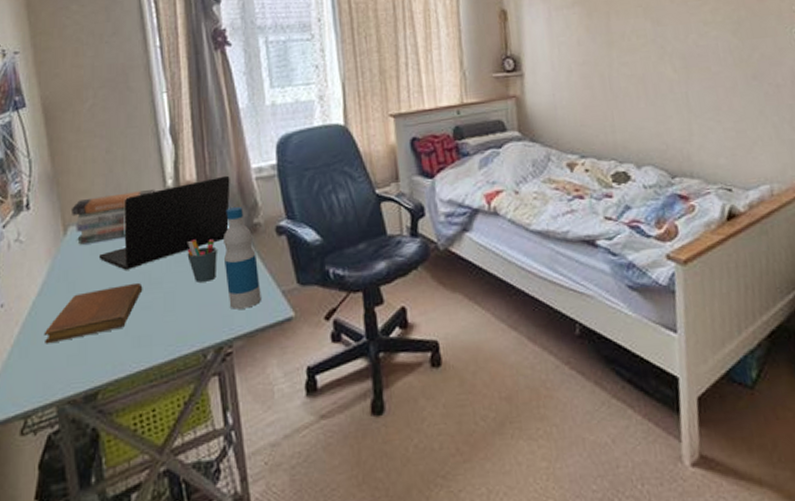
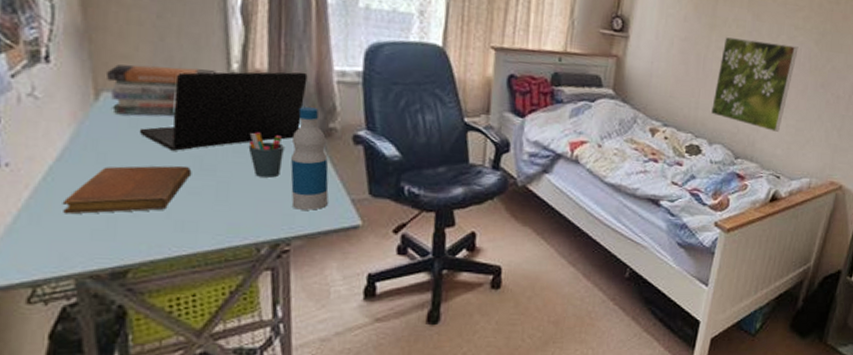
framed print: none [627,42,717,140] -> present [710,37,799,132]

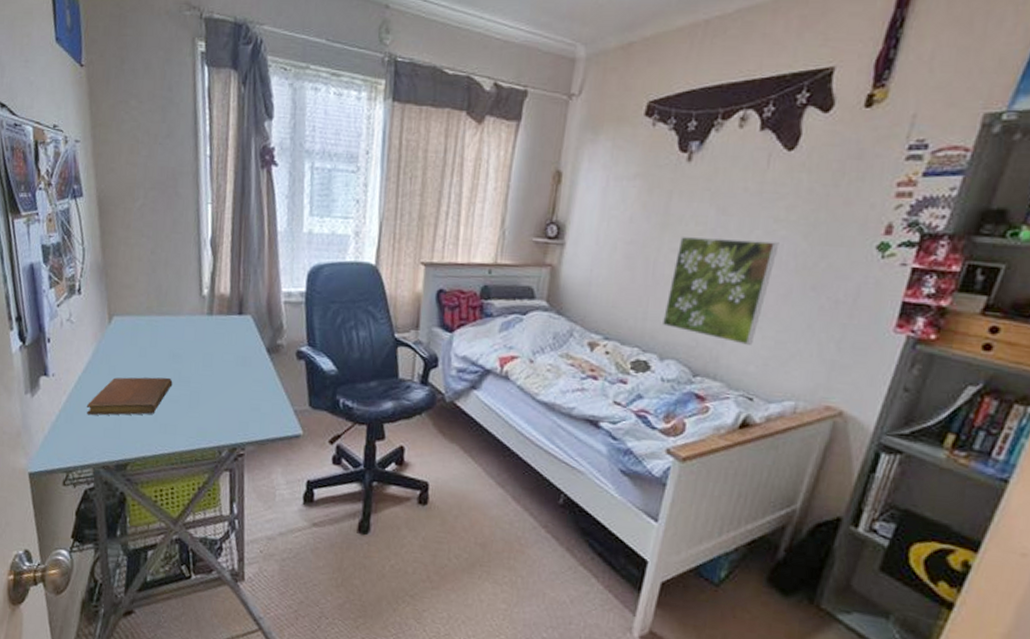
book stack: present [105,64,217,116] -> none [116,293,192,335]
laptop: present [139,71,308,151] -> none [137,294,261,365]
pen holder: present [248,132,284,178] -> none [214,348,241,389]
bottle: present [290,106,329,210] -> none [246,325,276,419]

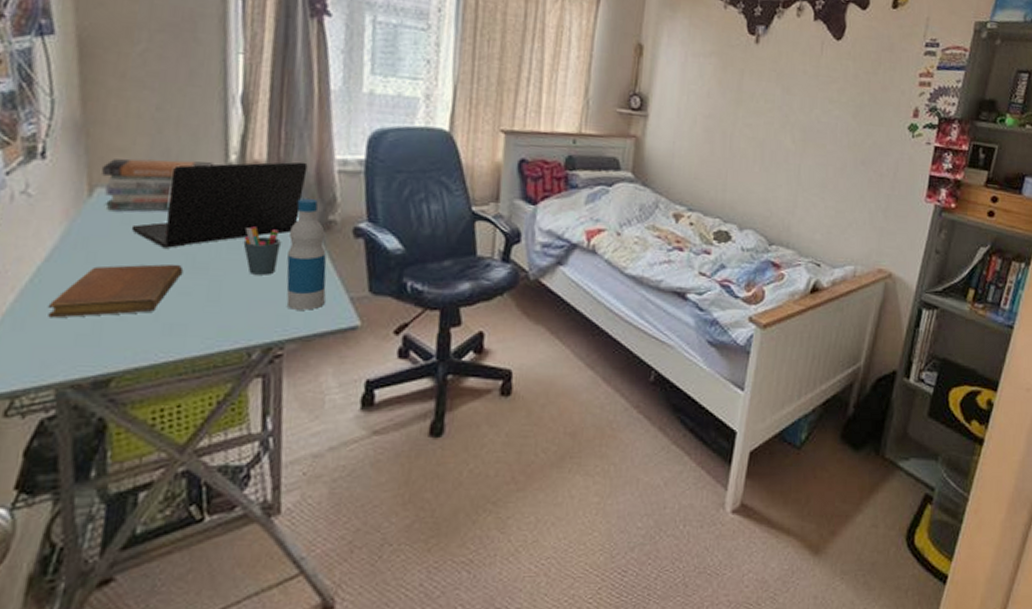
book stack: none [116,293,192,335] -> present [101,158,214,211]
laptop: none [137,294,261,365] -> present [131,161,308,248]
pen holder: none [214,348,241,389] -> present [243,226,281,275]
bottle: none [246,325,276,419] -> present [286,198,327,310]
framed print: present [661,237,779,345] -> none [739,113,834,215]

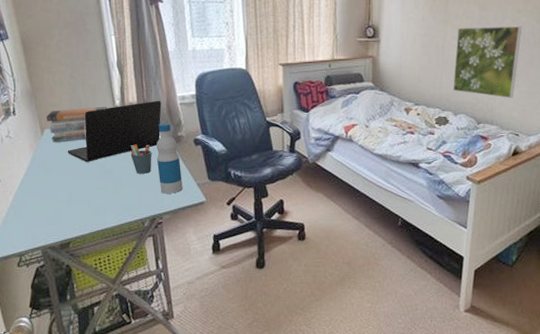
notebook: present [47,264,184,319] -> none [30,171,99,209]
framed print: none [739,113,834,215] -> present [452,26,522,98]

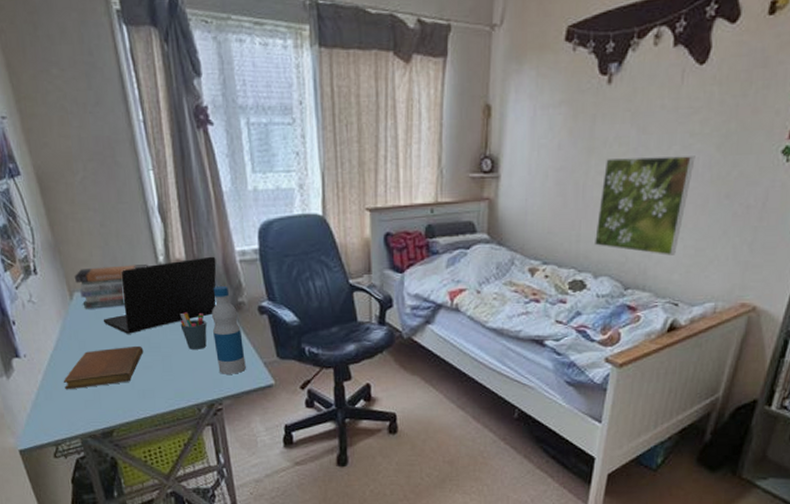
notebook: none [30,171,99,209] -> present [63,345,144,390]

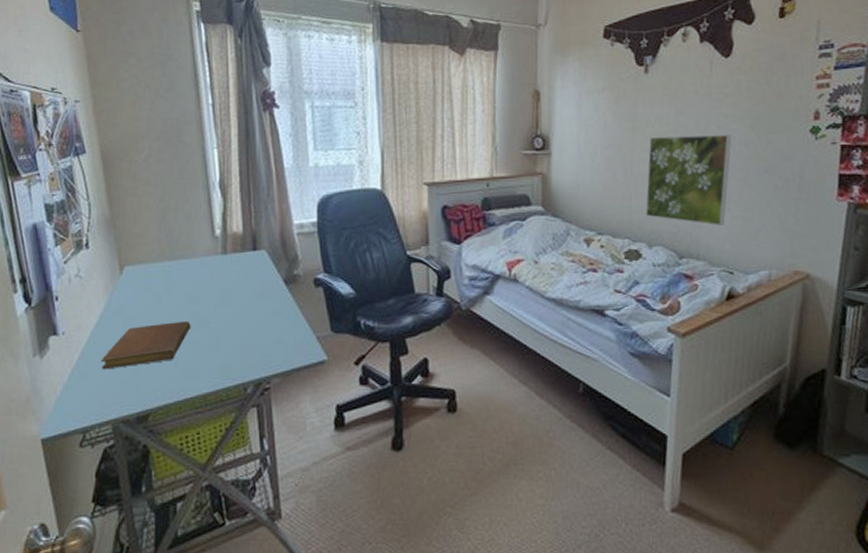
book stack: present [74,263,149,309] -> none [126,237,205,284]
laptop: present [103,256,217,334] -> none [151,229,274,309]
pen holder: present [179,312,207,349] -> none [232,285,259,324]
bottle: present [212,285,246,374] -> none [266,258,298,350]

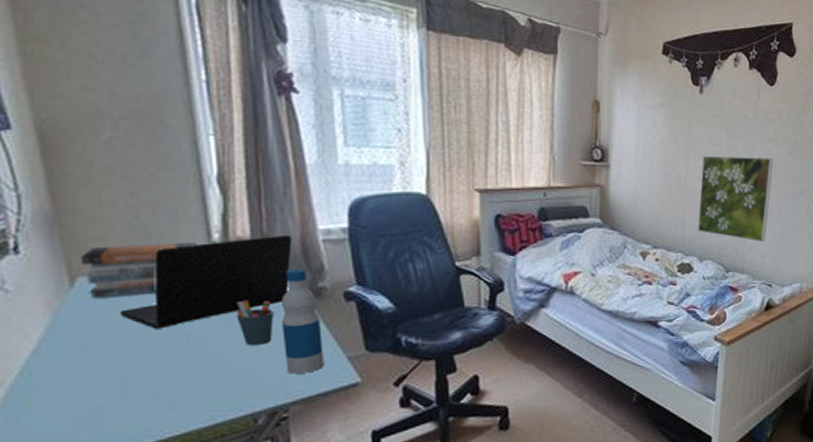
notebook: present [101,320,191,370] -> none [42,343,179,408]
book stack: none [126,237,205,284] -> present [80,242,197,299]
laptop: none [151,229,274,309] -> present [119,234,292,329]
pen holder: none [232,285,259,324] -> present [236,300,274,345]
bottle: none [266,258,298,350] -> present [282,268,324,374]

